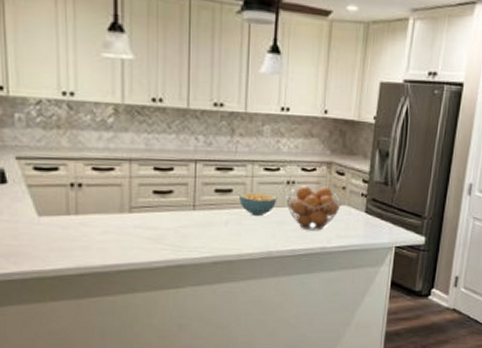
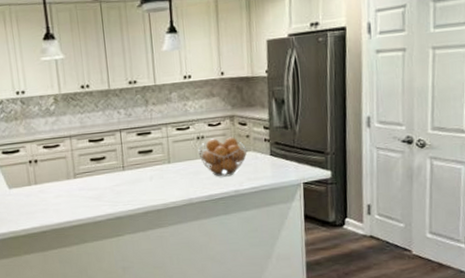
cereal bowl: present [239,192,278,217] -> none [159,149,191,170]

